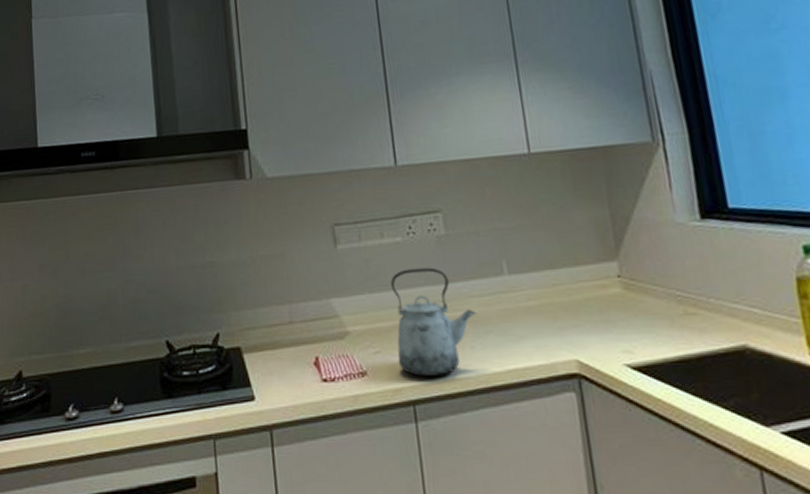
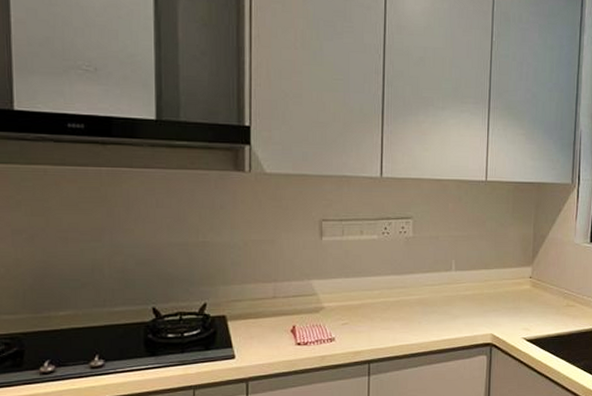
kettle: present [391,267,477,377] -> none [361,261,427,343]

